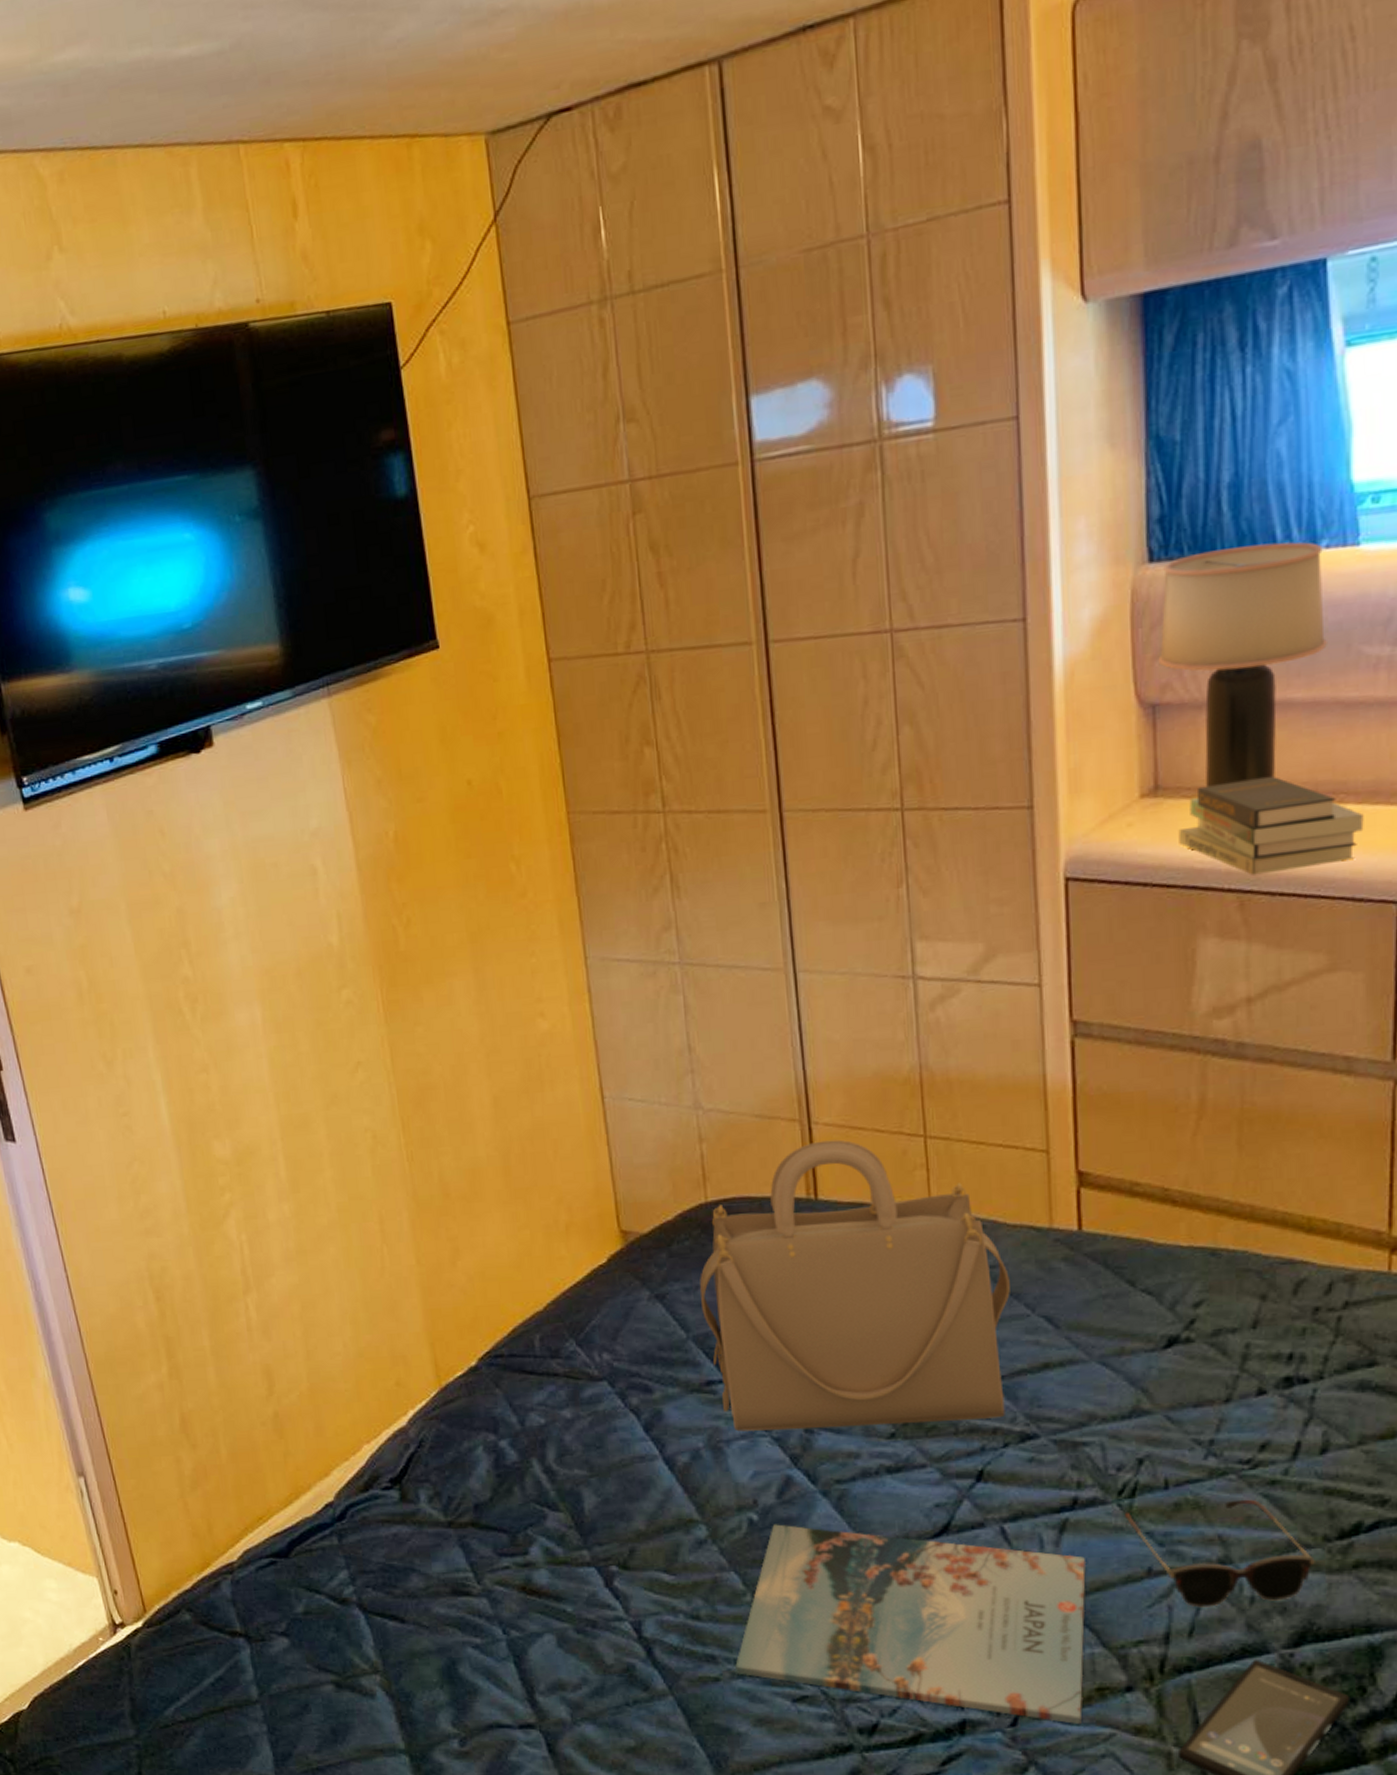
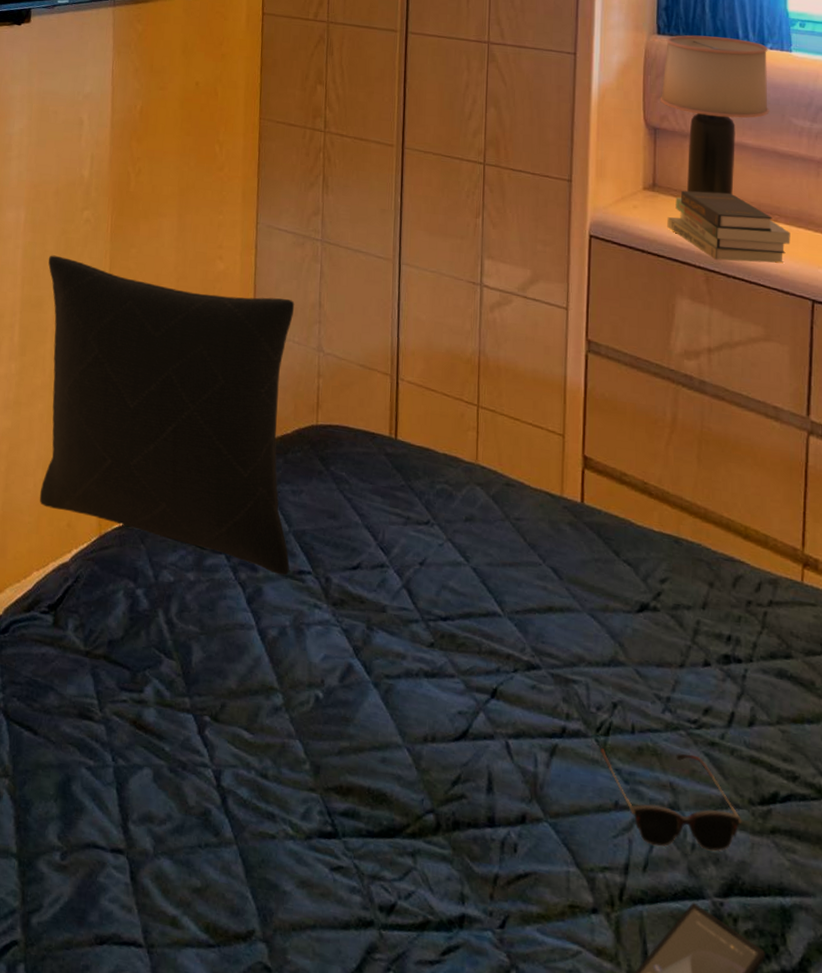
pillow: none [305,1049,694,1391] -> present [39,255,295,575]
handbag: present [700,1139,1010,1432] -> none [303,394,529,646]
magazine: present [735,1524,1087,1725] -> none [289,704,569,938]

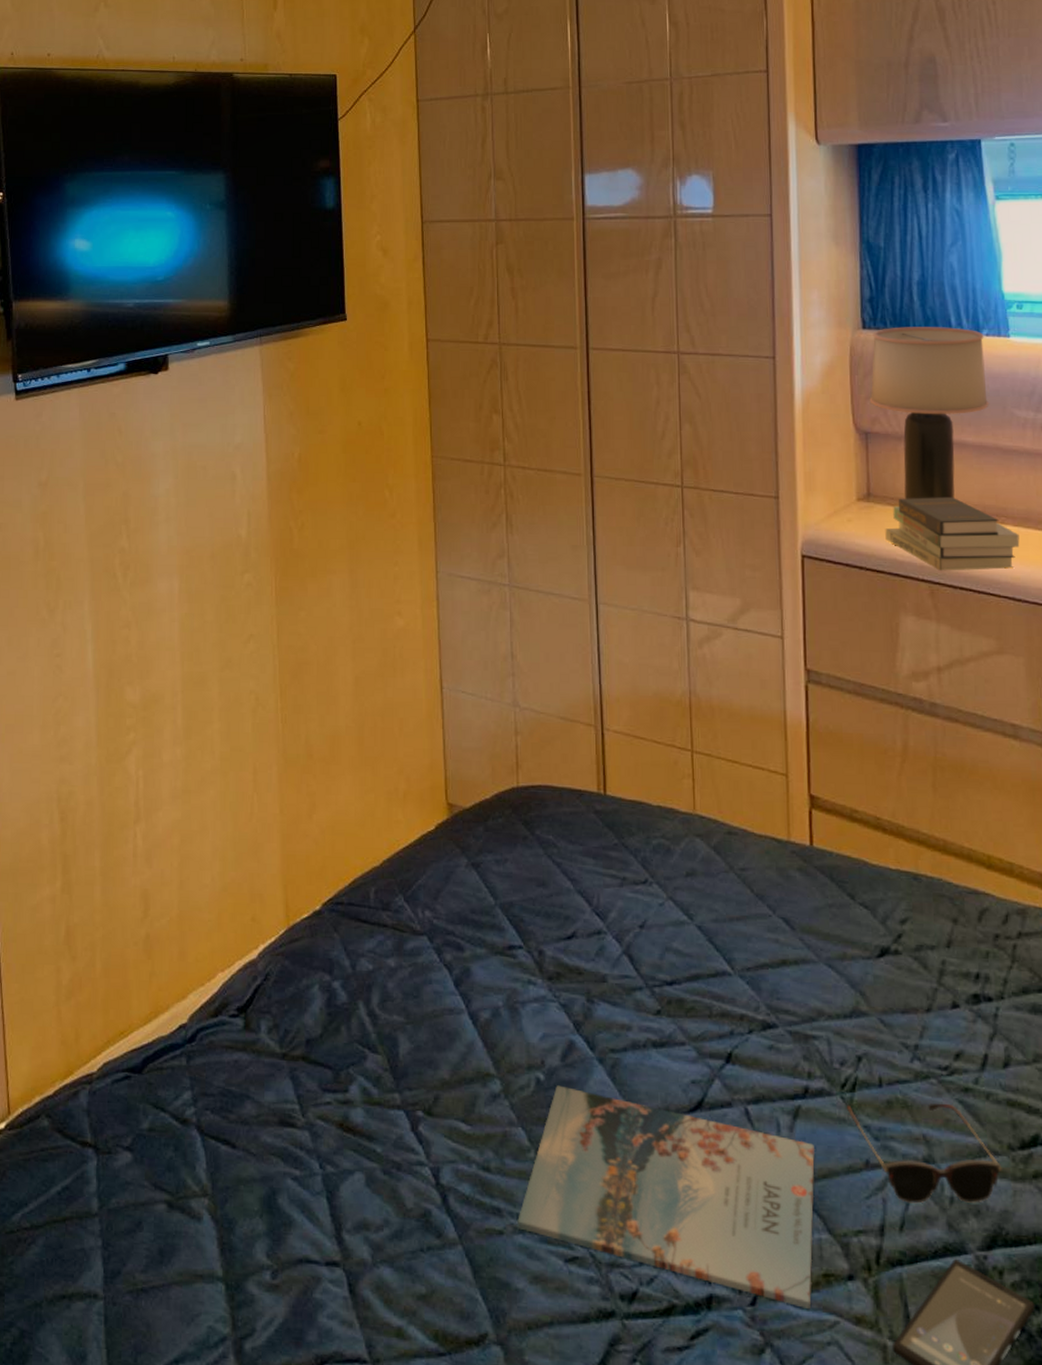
pillow: present [39,255,295,575] -> none [209,626,498,952]
magazine: none [289,704,569,938] -> present [517,1085,816,1310]

